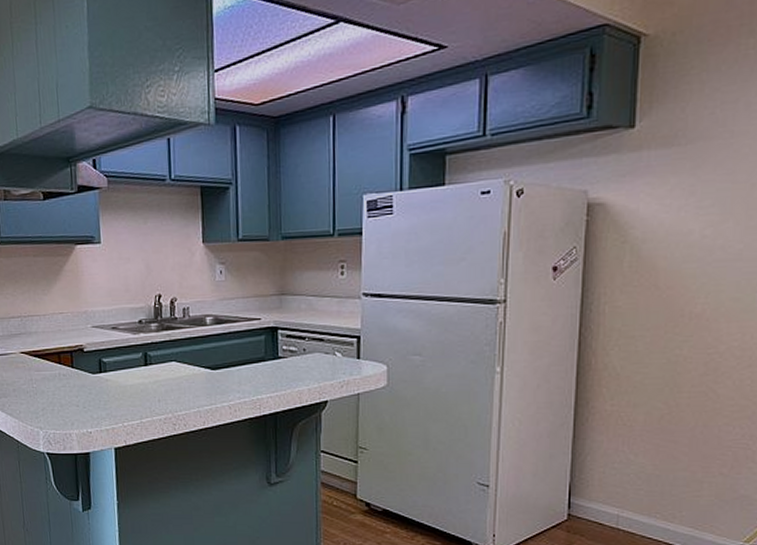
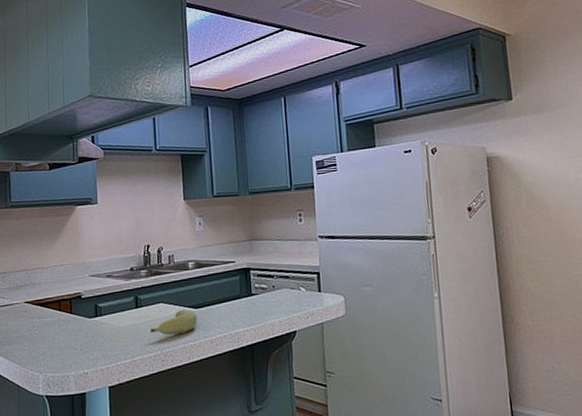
fruit: none [161,370,214,398] -> present [150,309,198,336]

